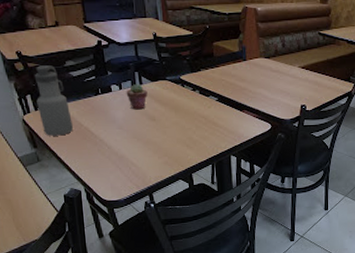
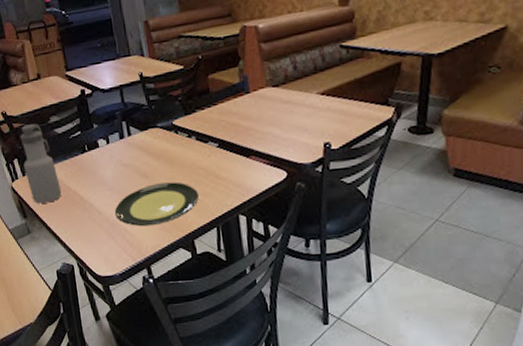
plate: none [122,126,198,161] -> present [114,182,199,227]
potted succulent: present [126,83,148,110] -> none [114,134,138,167]

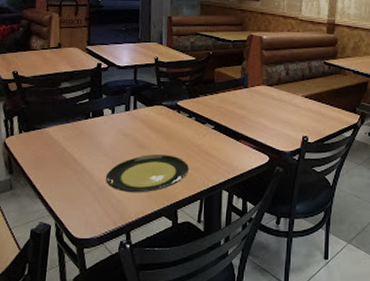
water bottle: present [20,123,62,204] -> none [22,86,57,162]

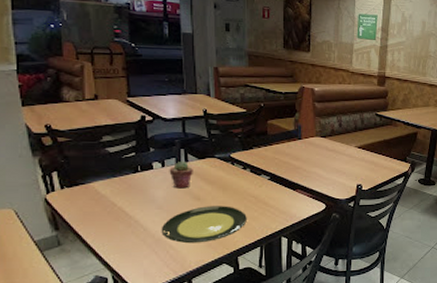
potted succulent: none [118,107,141,136] -> present [169,160,193,189]

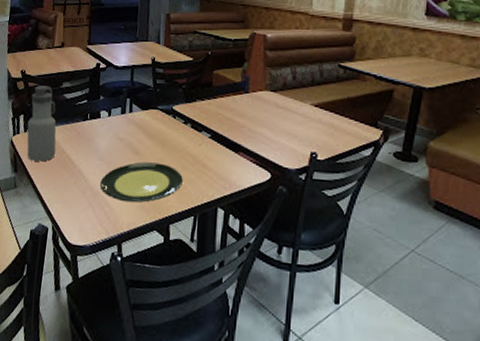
water bottle: none [64,140,104,217] -> present [27,85,57,162]
potted succulent: present [169,160,193,189] -> none [114,110,136,141]

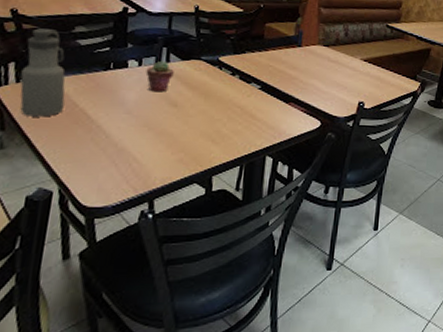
plate: present [99,162,183,203] -> none [126,114,229,157]
potted succulent: none [114,110,136,141] -> present [145,60,174,92]

